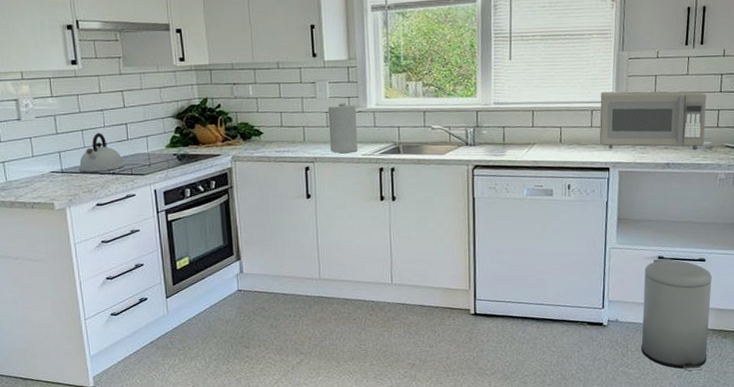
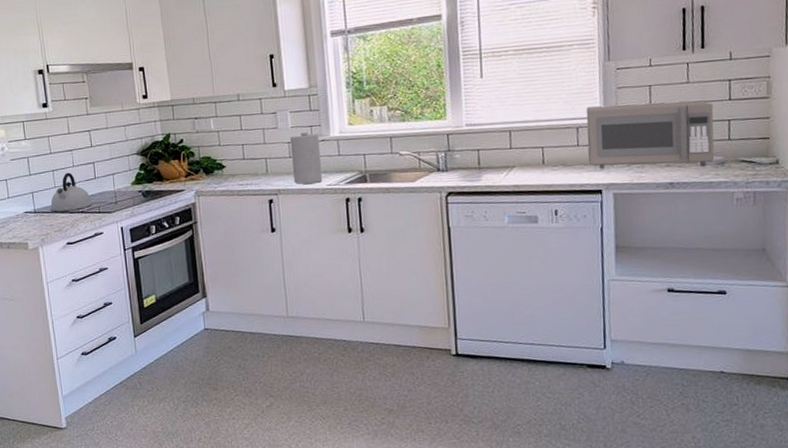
pedal bin: present [641,258,712,371] -> none [651,291,738,423]

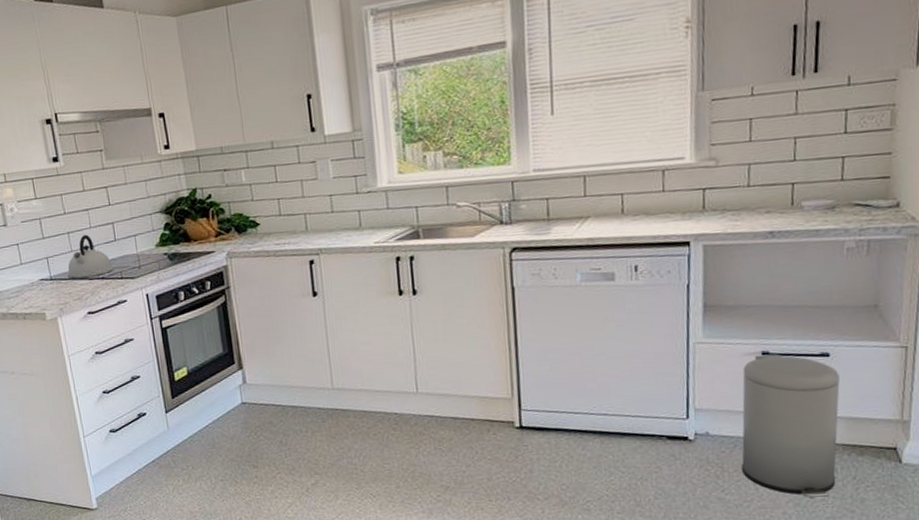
paper towel holder: present [289,132,323,185] -> none [331,183,370,243]
microwave: present [586,100,715,169] -> none [674,134,825,217]
pedal bin: none [651,291,738,423] -> present [742,354,840,498]

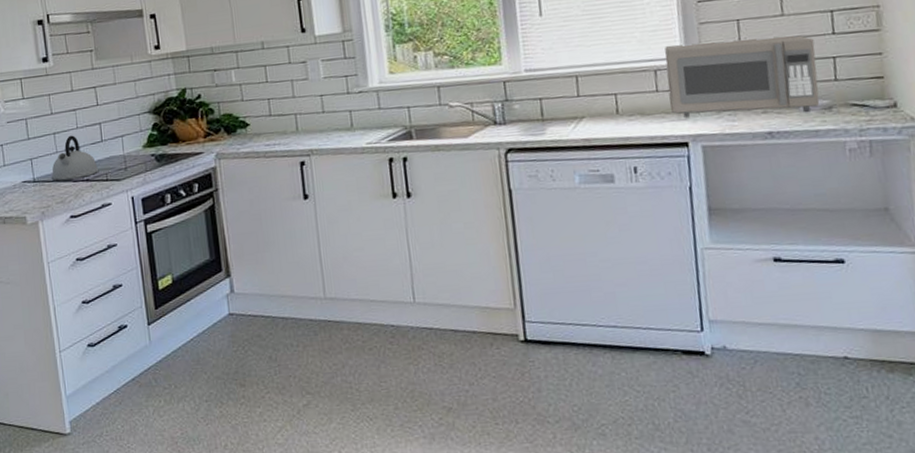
microwave: none [674,134,825,217] -> present [665,35,820,118]
pedal bin: present [742,354,840,498] -> none [755,260,868,420]

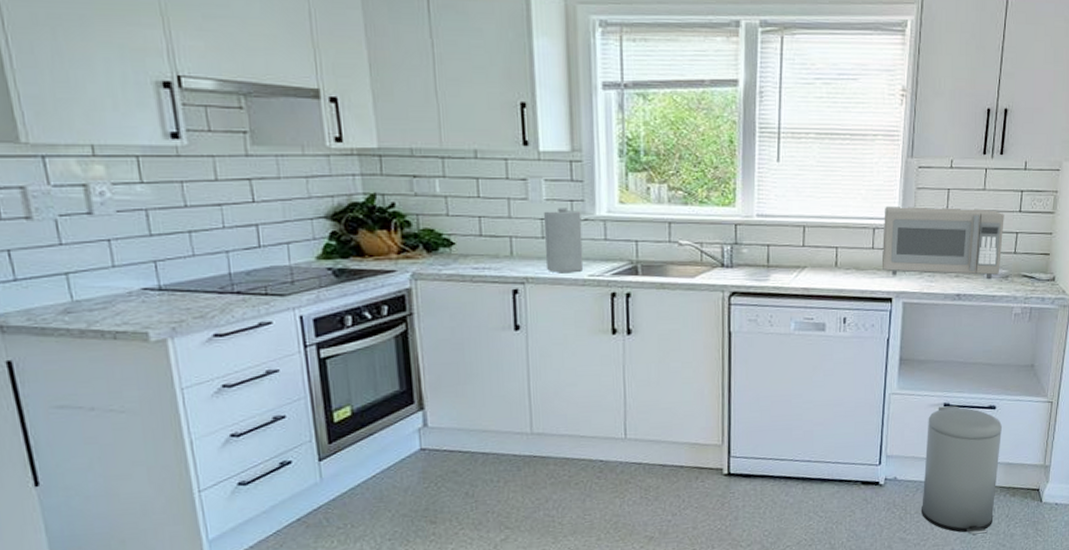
kettle: present [51,135,99,181] -> none [185,236,255,291]
paper towel holder: none [322,83,362,144] -> present [543,208,584,274]
pedal bin: none [755,260,868,420] -> present [922,405,1002,535]

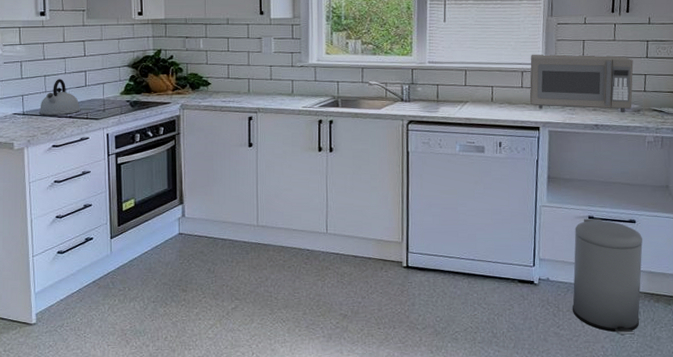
kettle: none [185,236,255,291] -> present [39,79,81,116]
paper towel holder: present [543,208,584,274] -> none [272,58,299,105]

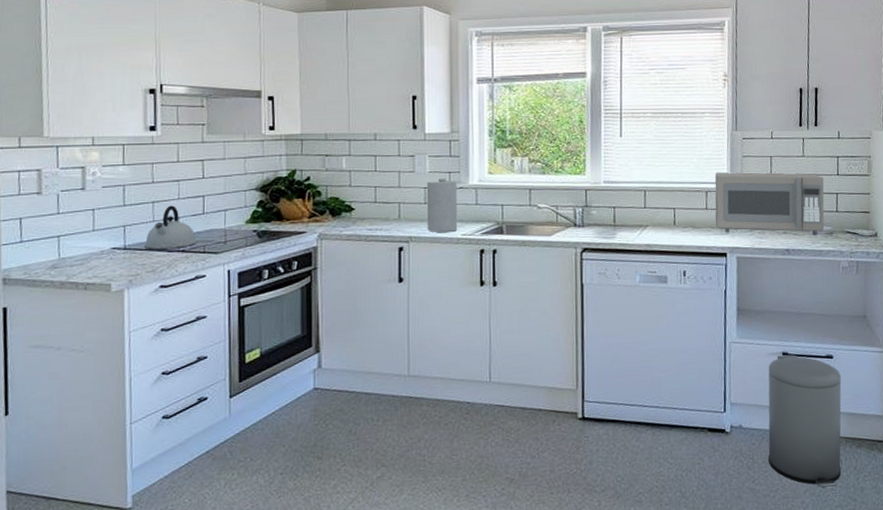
paper towel holder: none [272,58,299,105] -> present [426,178,458,233]

